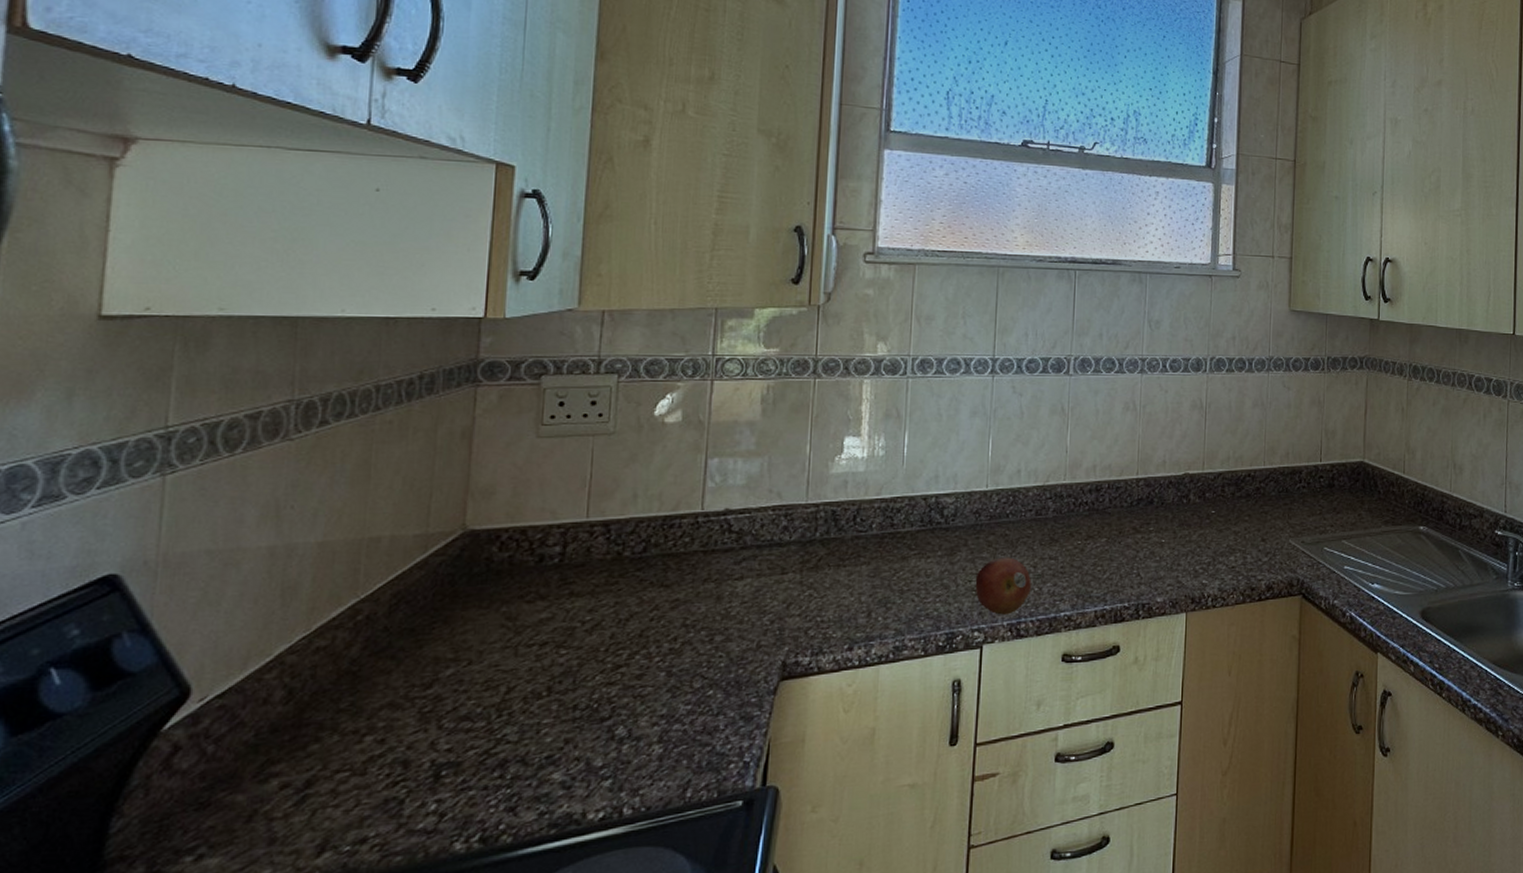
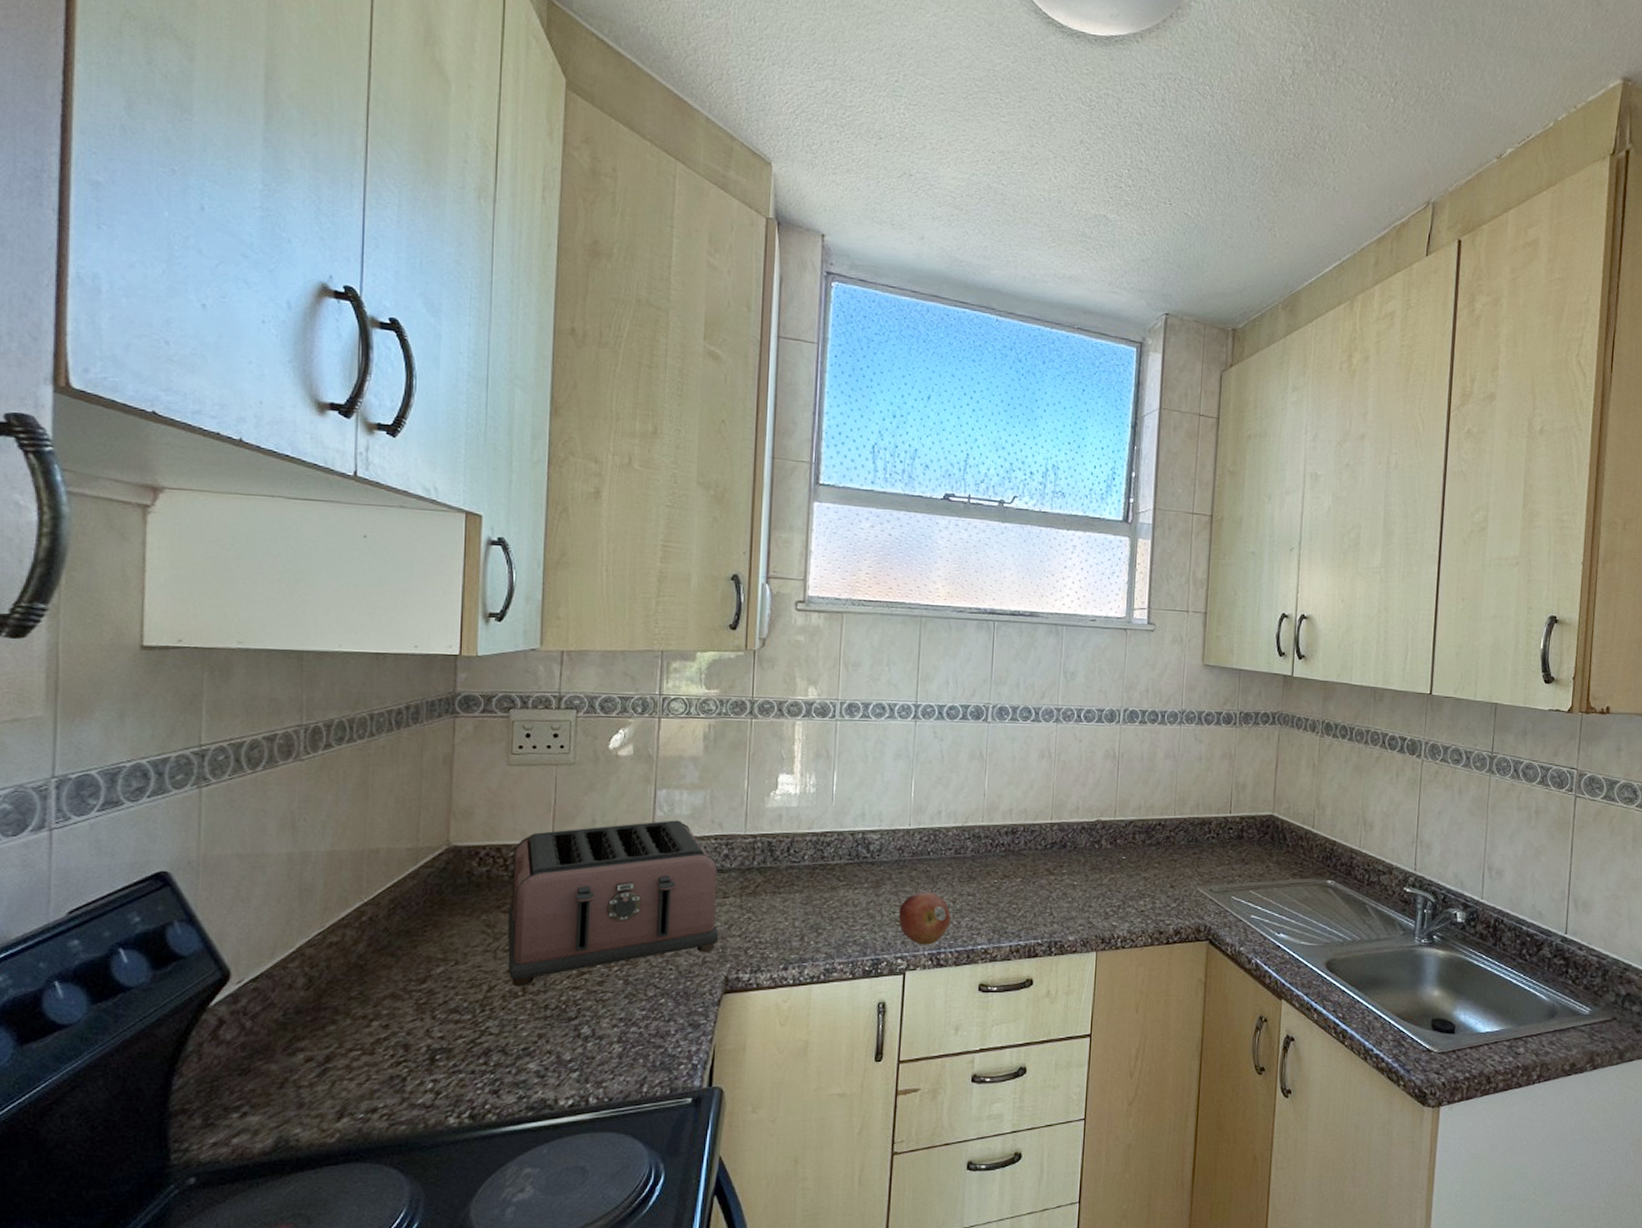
toaster: none [531,491,775,686] -> present [507,820,718,987]

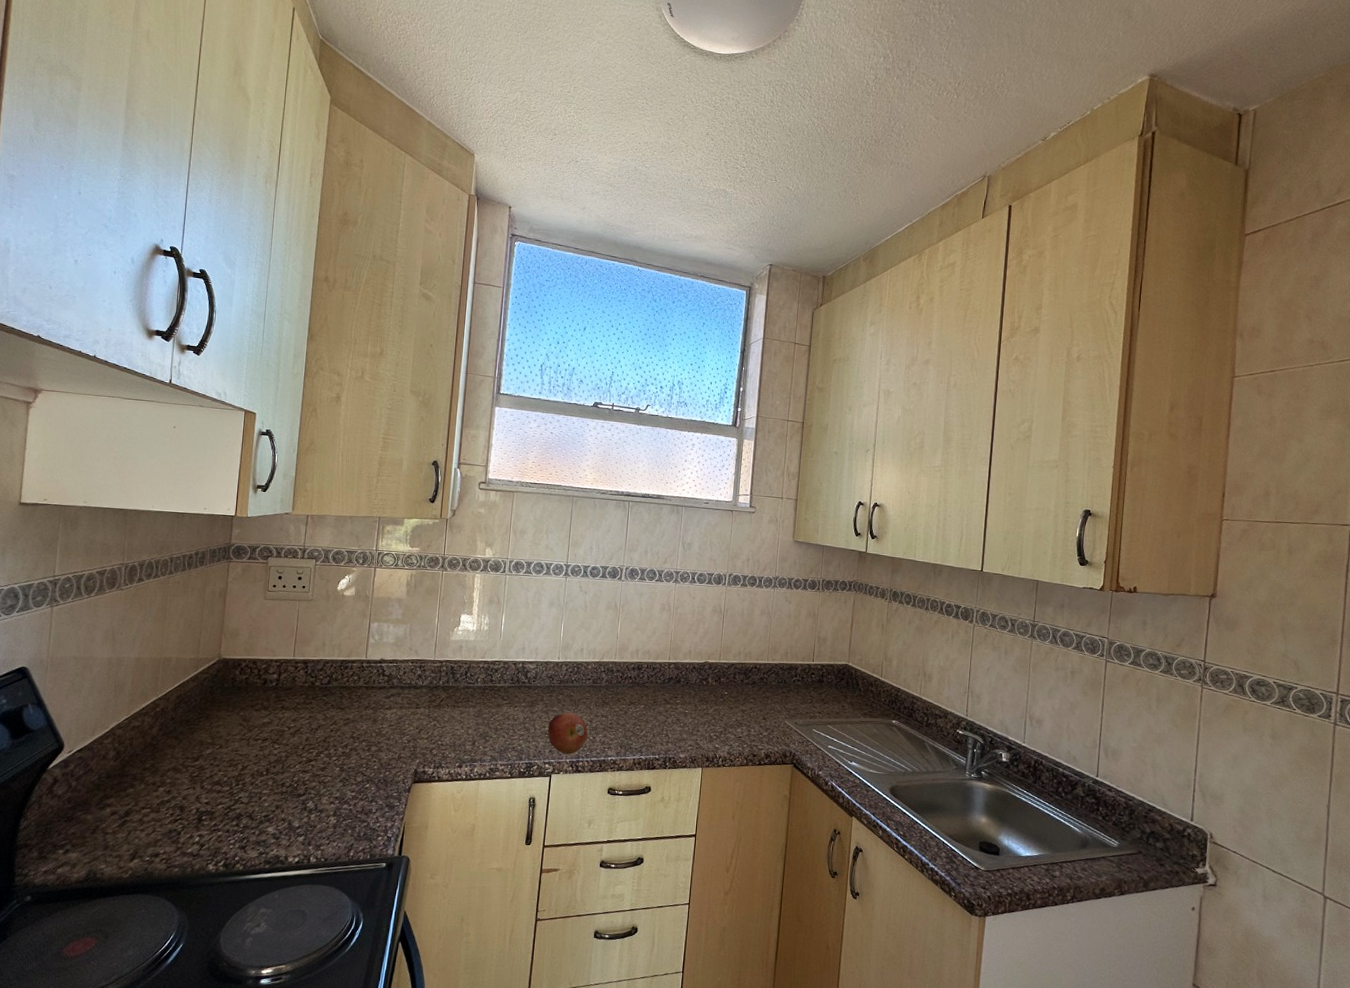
toaster: present [507,820,718,987] -> none [257,646,413,768]

